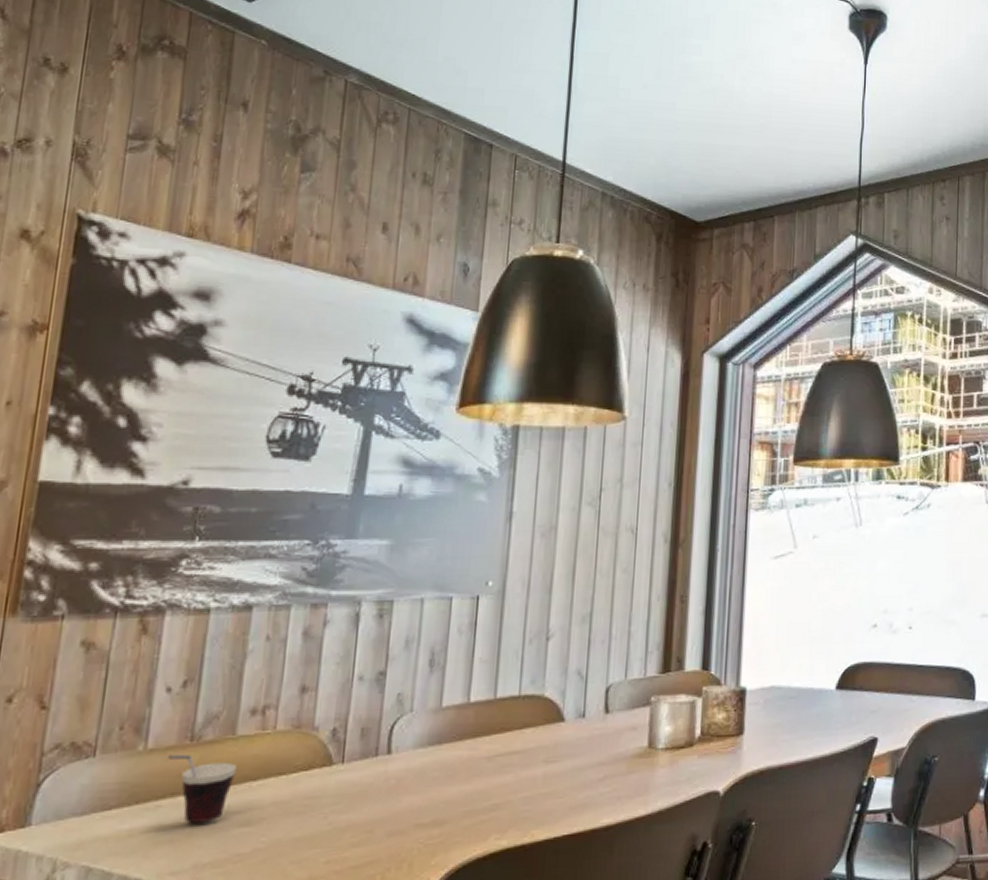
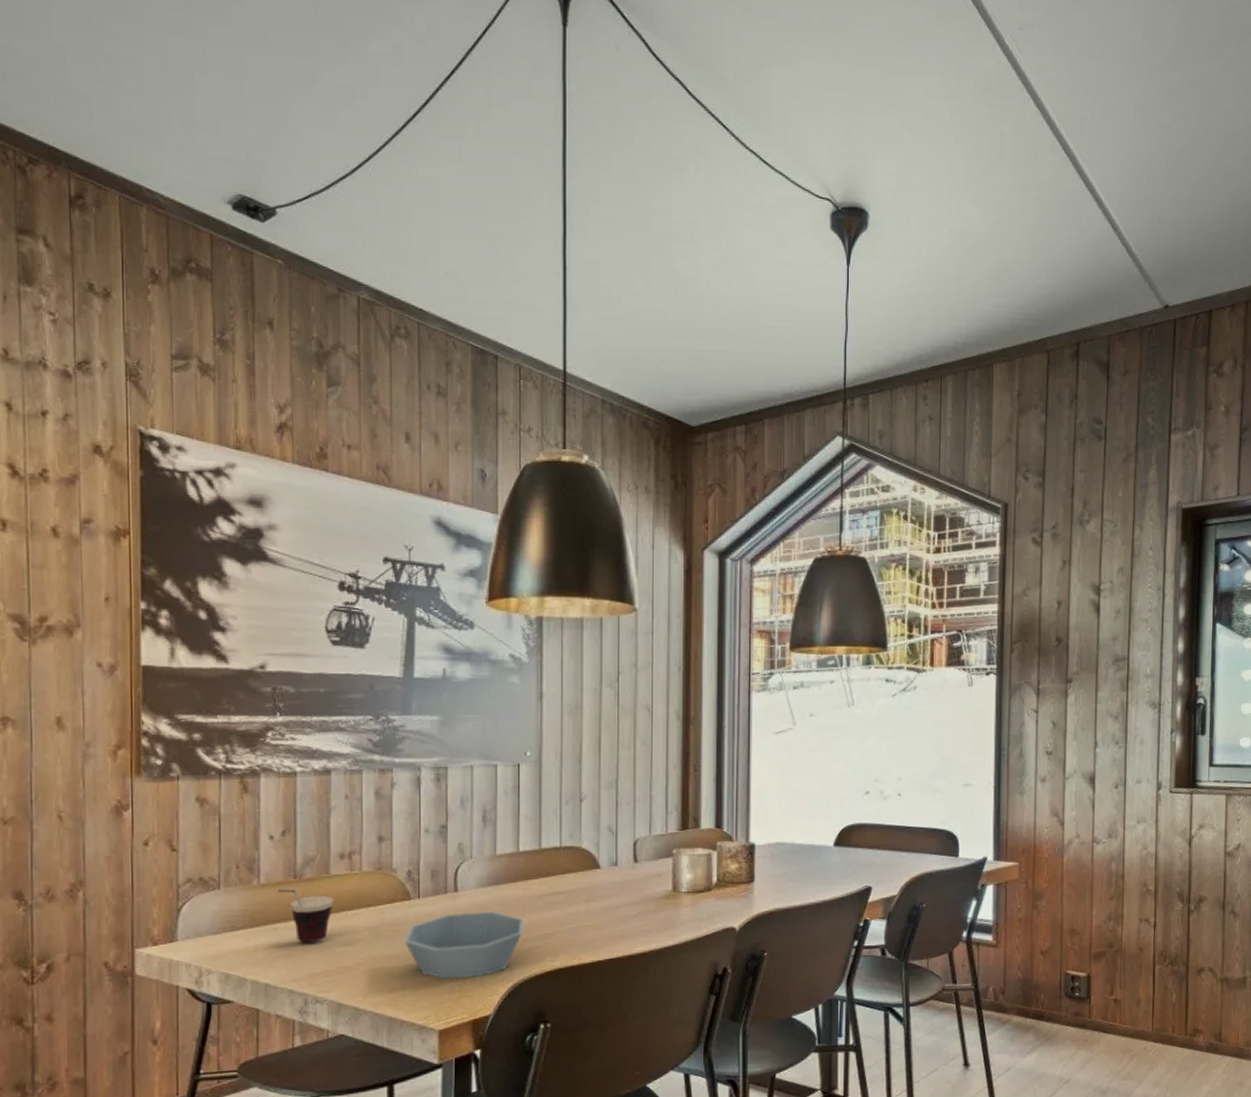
bowl: none [319,777,468,866] -> present [404,911,524,979]

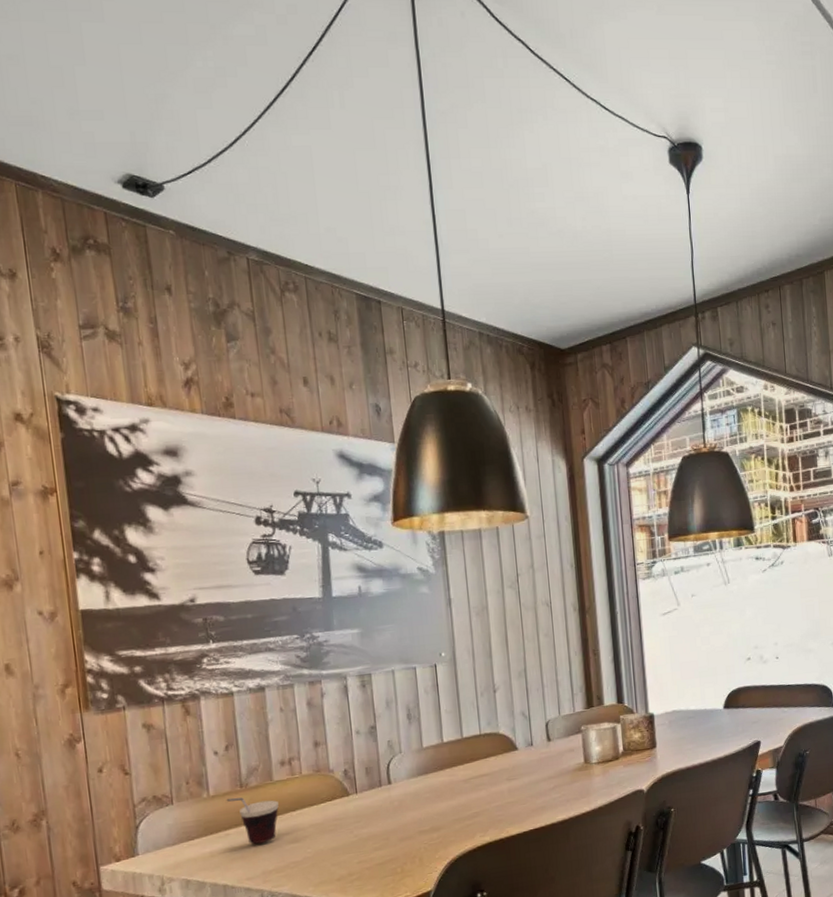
bowl: present [404,911,524,979] -> none [347,797,454,863]

